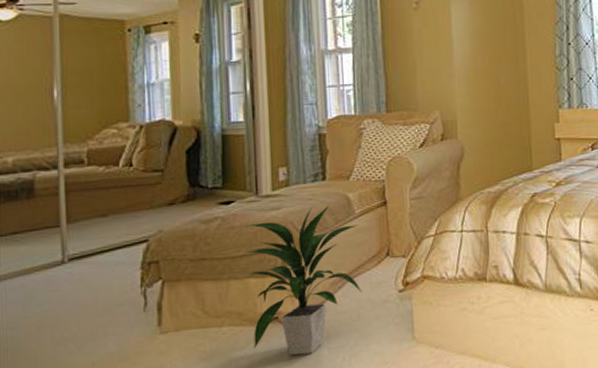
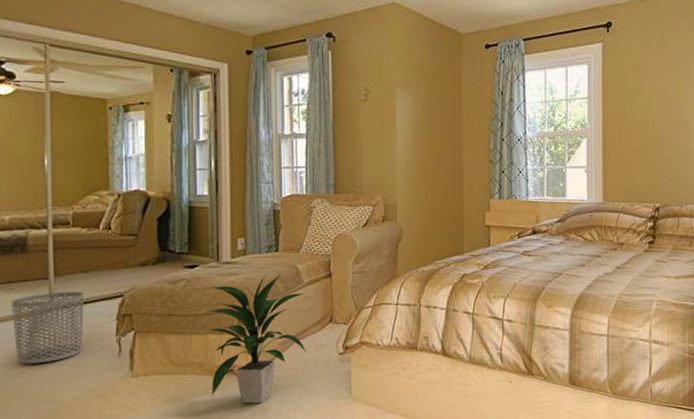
waste bin: none [17,239,103,328] -> present [12,291,84,365]

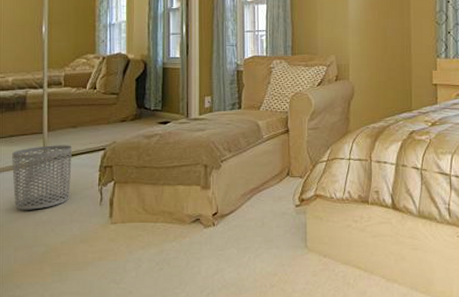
indoor plant: present [204,274,307,404] -> none [174,130,266,252]

